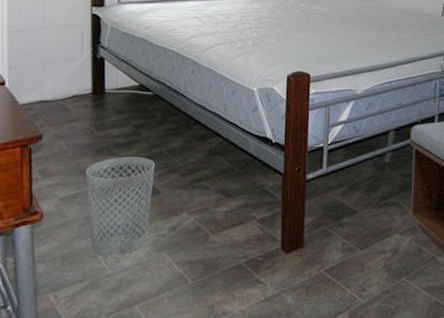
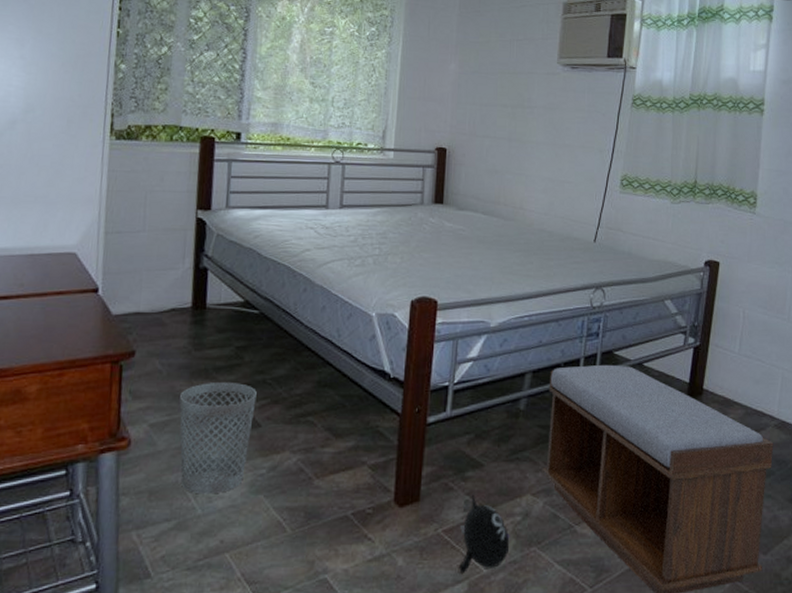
plush toy: none [340,237,383,305] -> present [459,494,510,573]

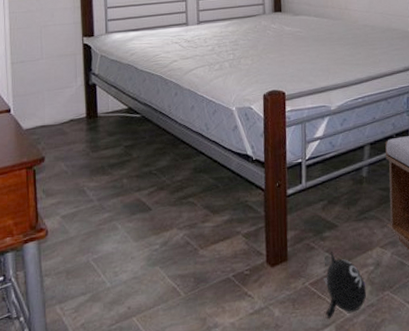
wastebasket: present [179,383,257,494] -> none [84,175,145,271]

